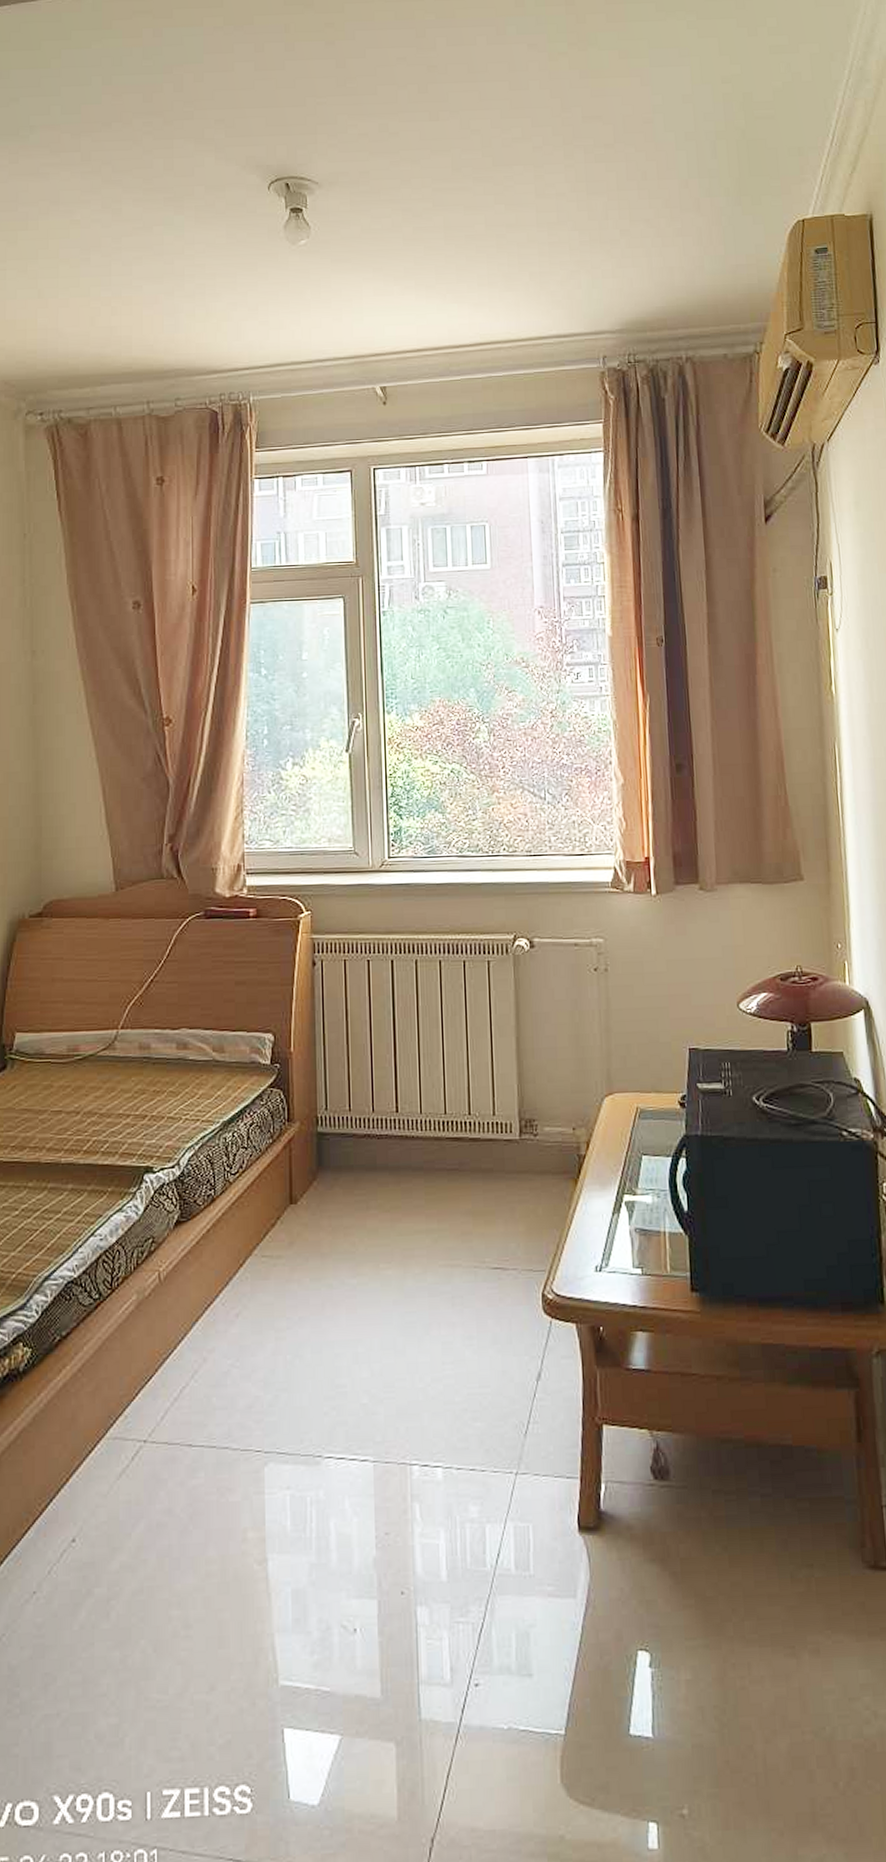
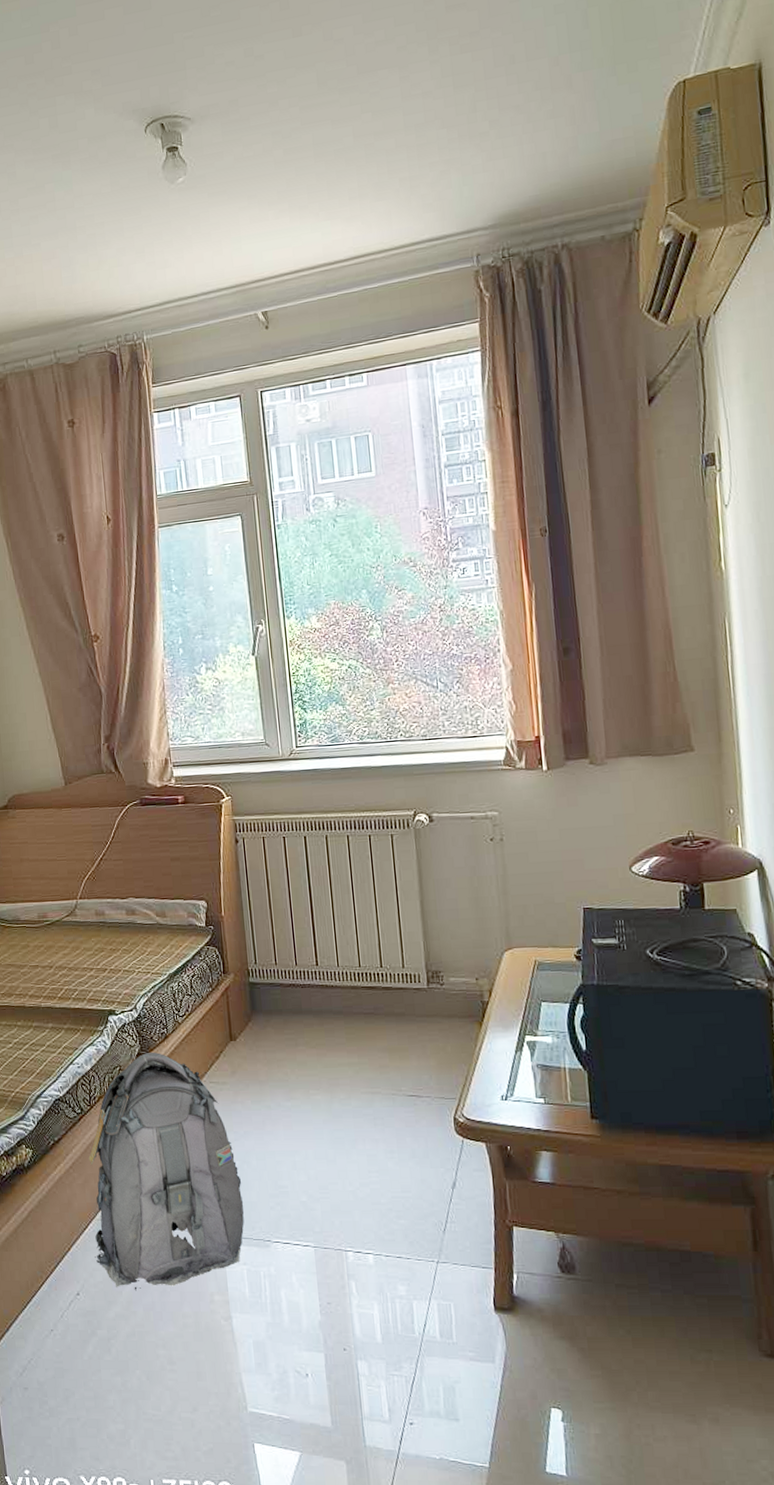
backpack: none [100,1220,292,1532] -> present [88,1052,244,1291]

